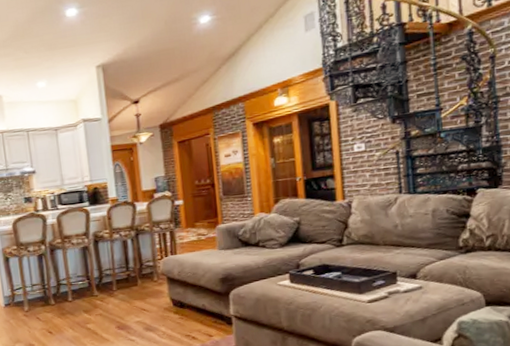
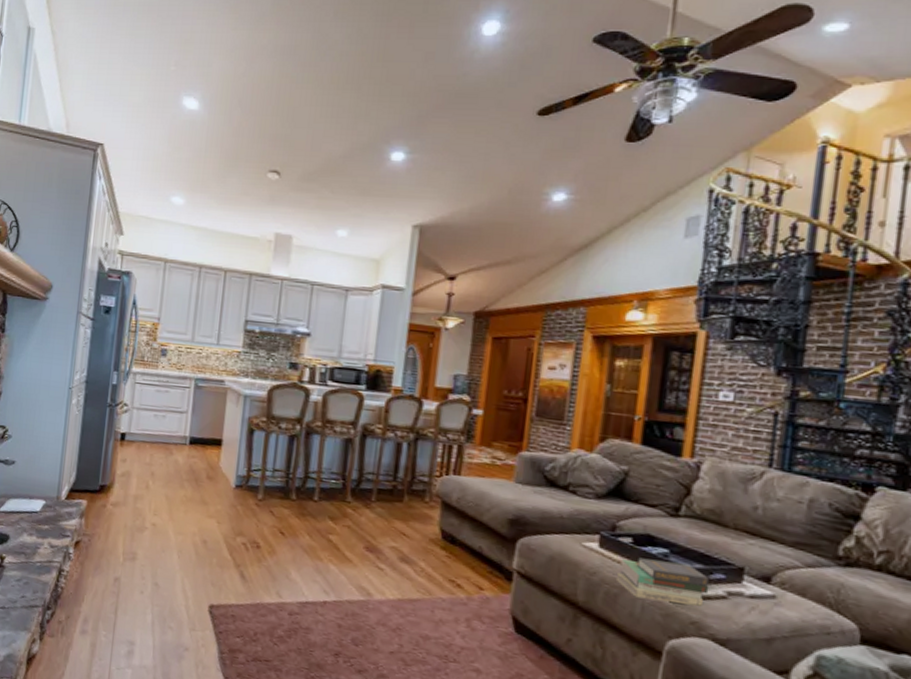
books: none [306,279,375,313] -> present [615,557,709,606]

